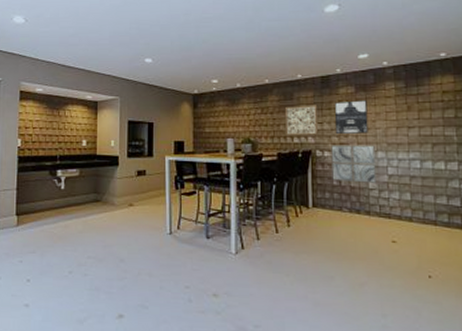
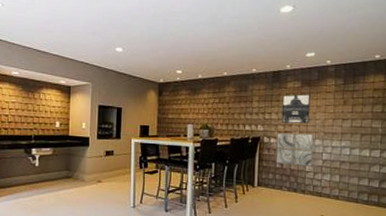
wall art: present [284,105,319,136] -> none [238,96,268,124]

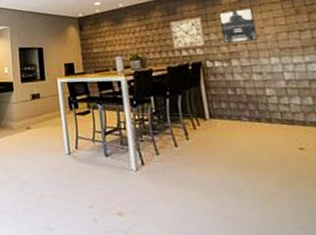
wall art: none [238,96,268,124] -> present [168,17,207,50]
wall art: present [276,132,314,167] -> none [221,51,274,91]

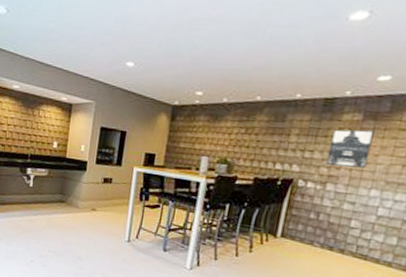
wall art: present [168,17,207,50] -> none [267,128,313,164]

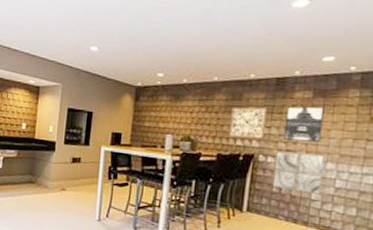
wall art: none [267,128,313,164] -> present [228,106,268,140]
wall art: none [310,176,370,222] -> present [272,151,325,195]

